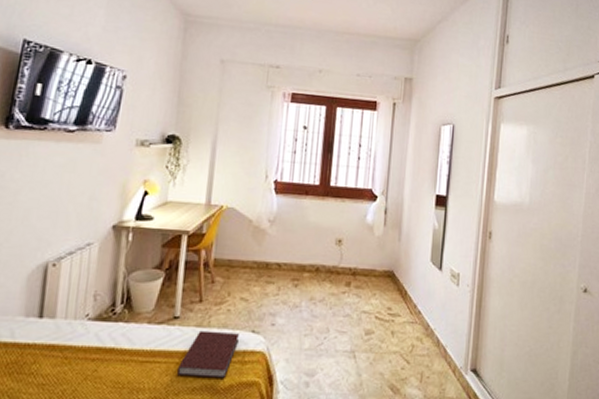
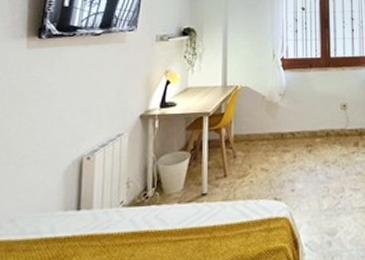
notebook: present [177,330,240,378] -> none [209,202,264,250]

